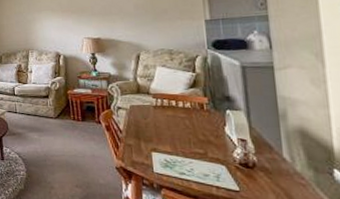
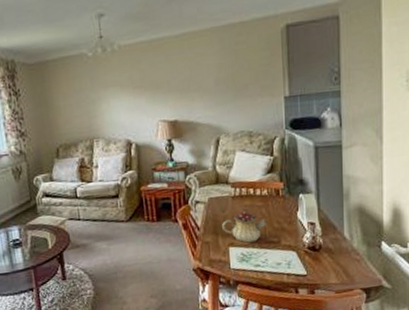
teapot: none [144,118,191,151] -> present [222,208,266,243]

